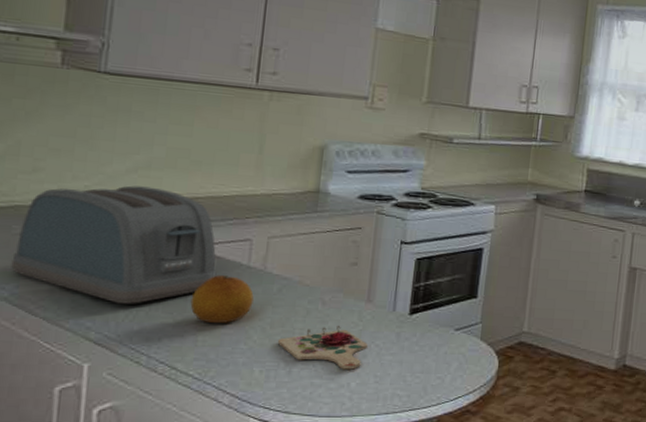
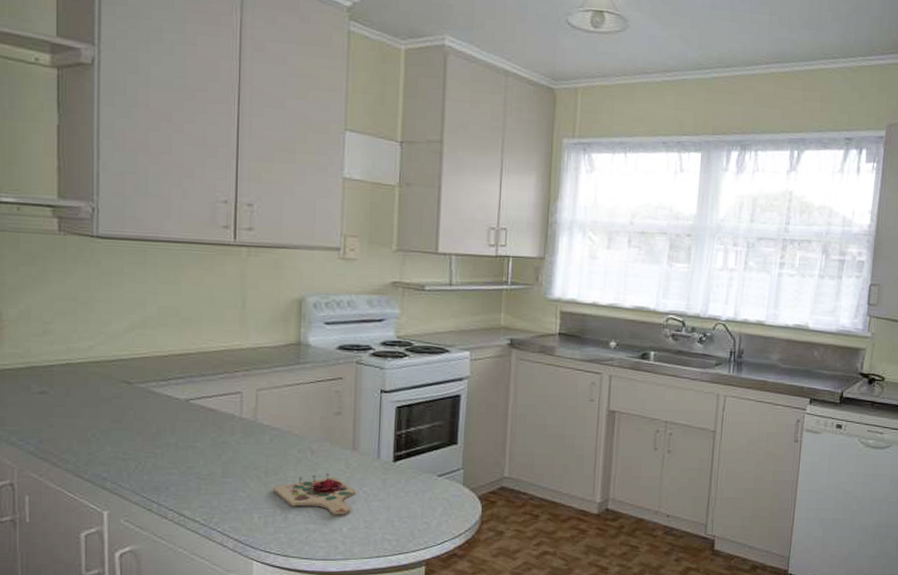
toaster: present [11,185,217,304] -> none [34,344,213,456]
fruit: present [190,275,254,324] -> none [191,427,248,473]

